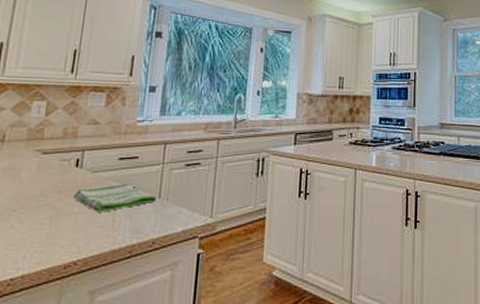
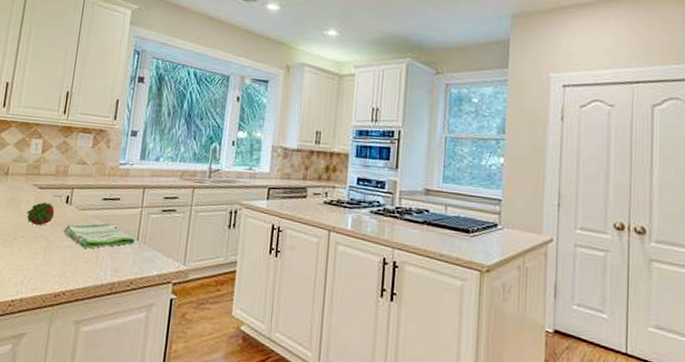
fruit: none [27,168,63,194] -> present [26,202,55,226]

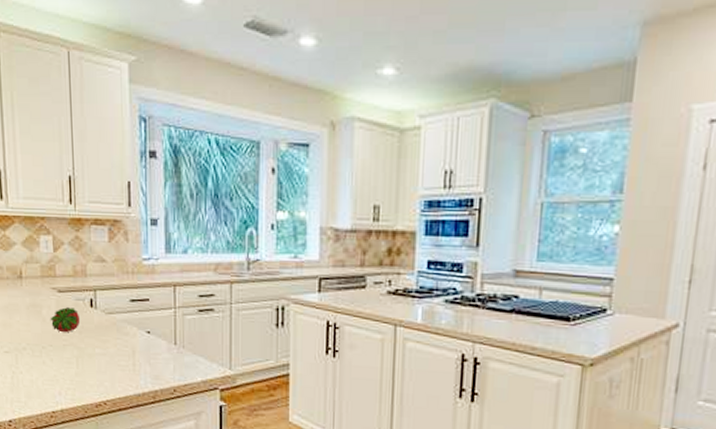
dish towel: present [64,223,136,249] -> none [93,327,173,356]

